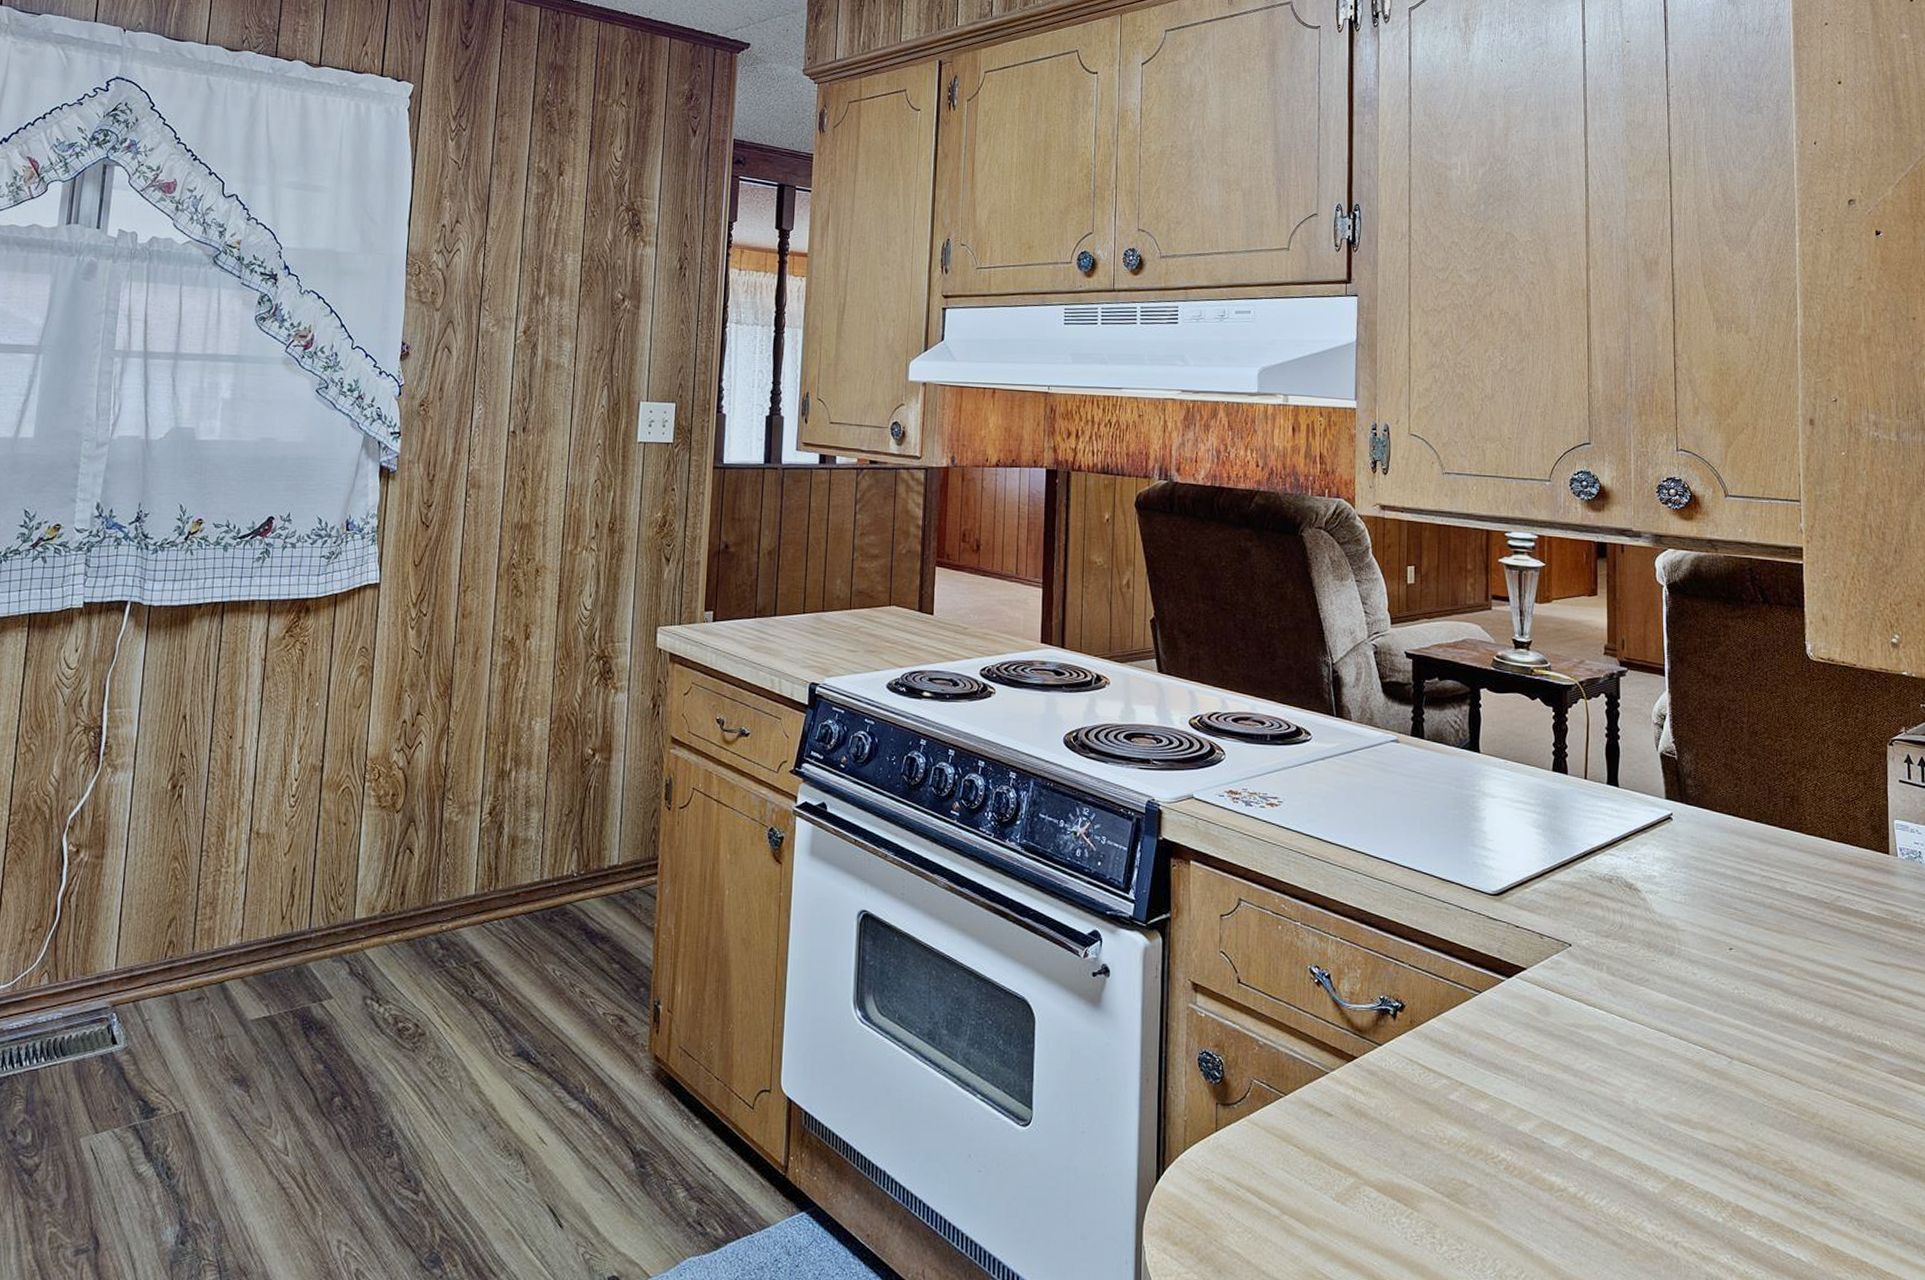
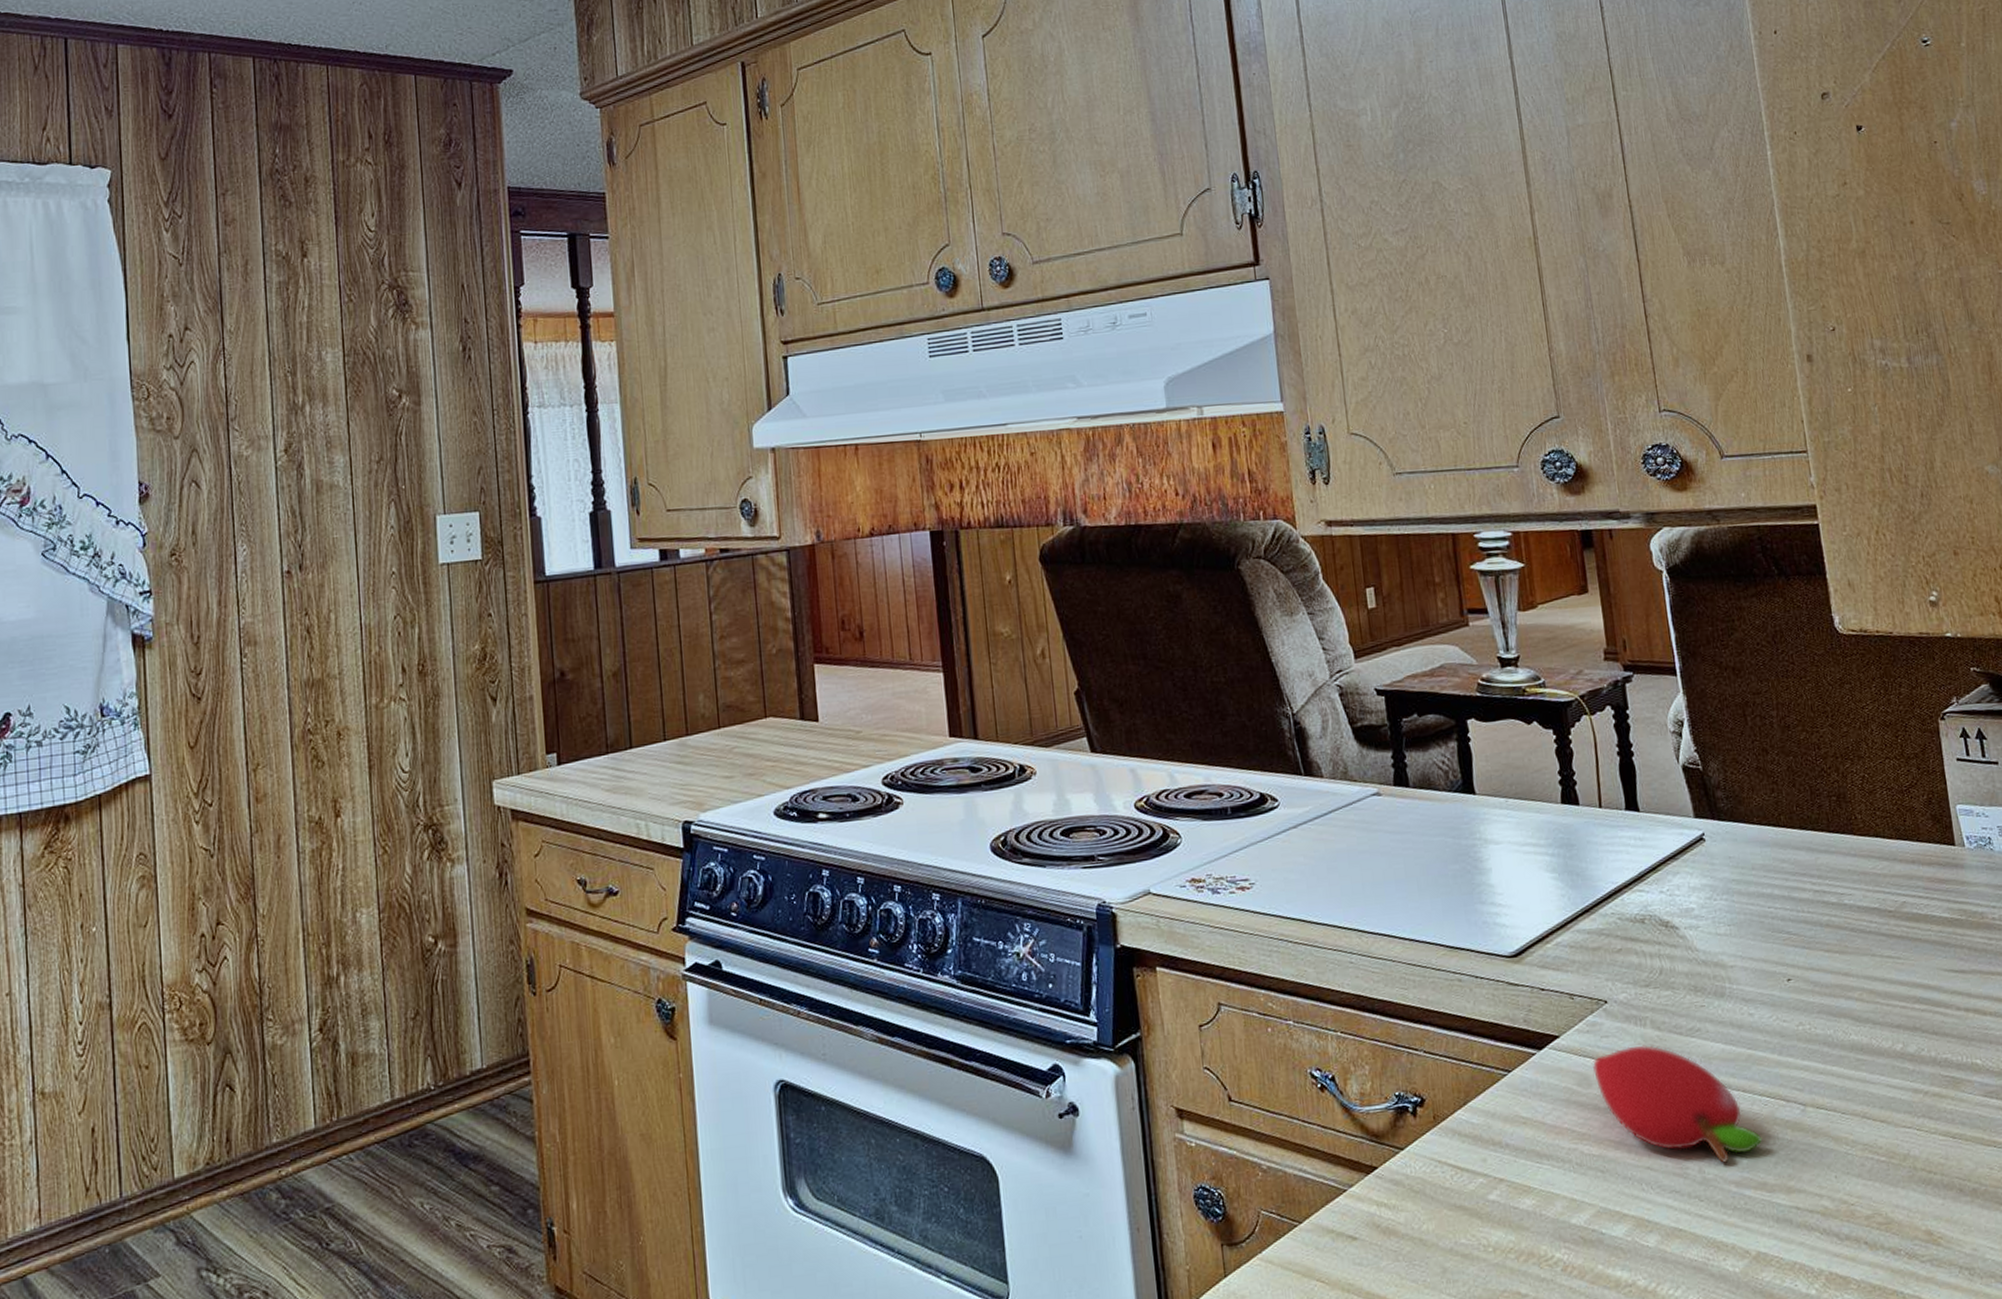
fruit: none [1553,986,1692,1098] -> present [1592,1044,1763,1163]

